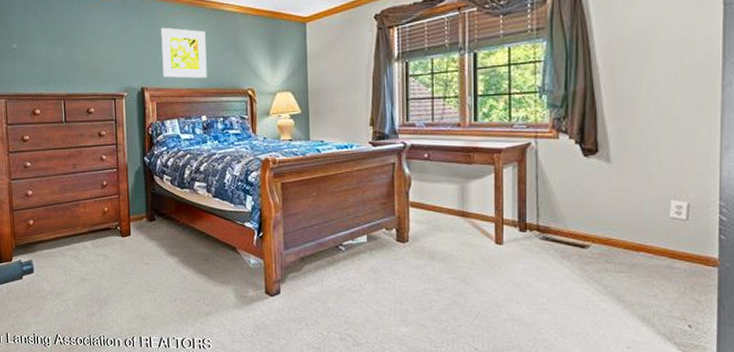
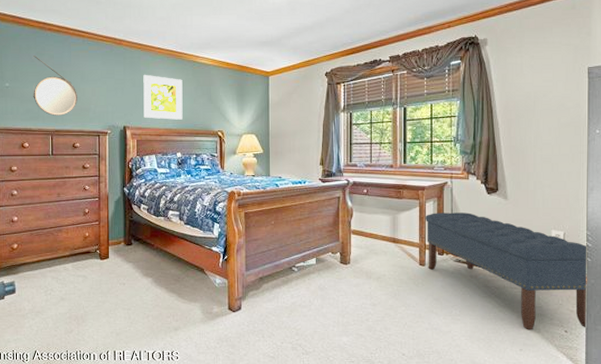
home mirror: none [40,12,90,78] -> present [32,56,77,116]
bench: none [502,179,720,324] -> present [425,212,588,329]

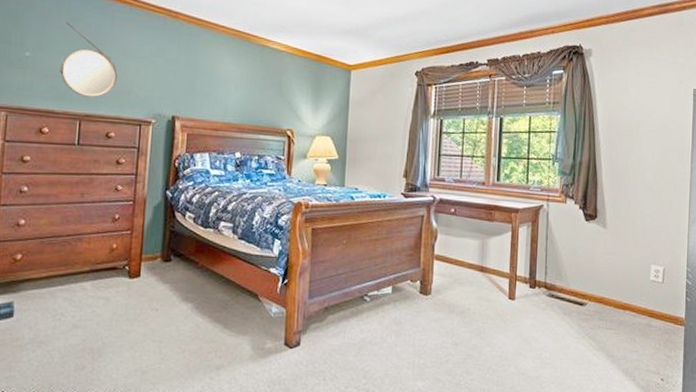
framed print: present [143,74,183,120] -> none [198,55,249,113]
bench: present [425,212,588,329] -> none [517,239,687,378]

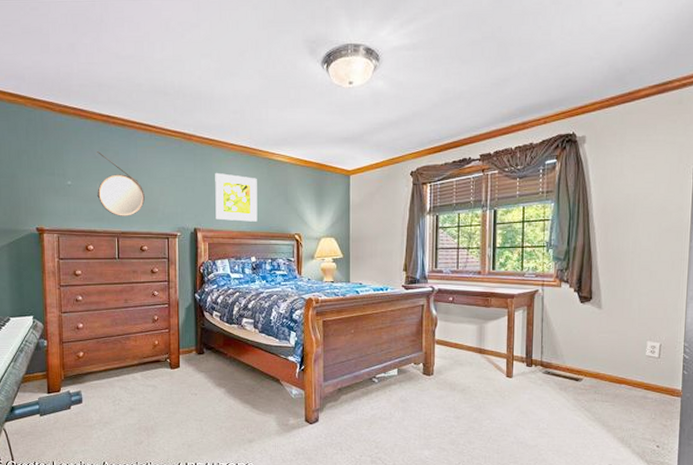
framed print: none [198,55,249,113] -> present [215,172,258,222]

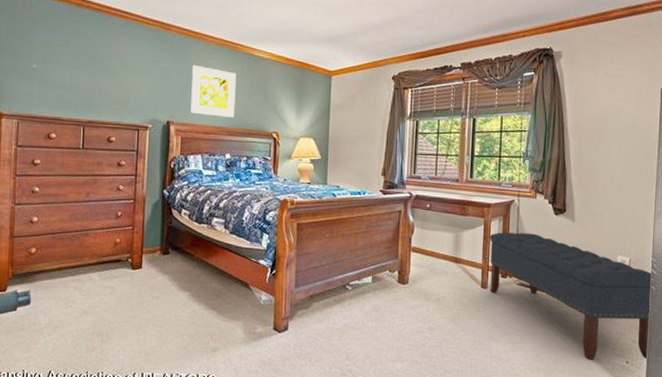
home mirror: present [96,152,145,216] -> none [64,35,116,105]
bench: none [513,322,684,444] -> present [489,232,652,361]

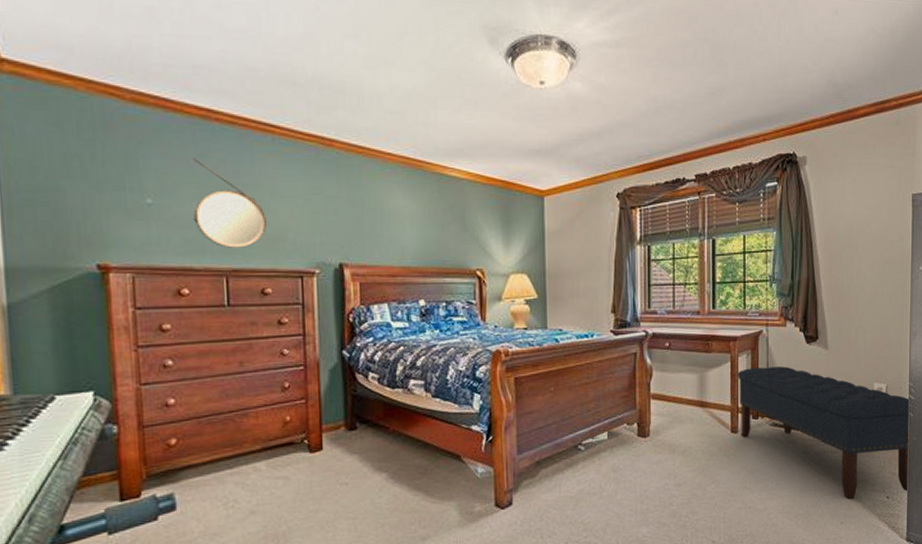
home mirror: none [64,35,116,105] -> present [190,158,266,248]
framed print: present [190,64,236,118] -> none [367,190,427,254]

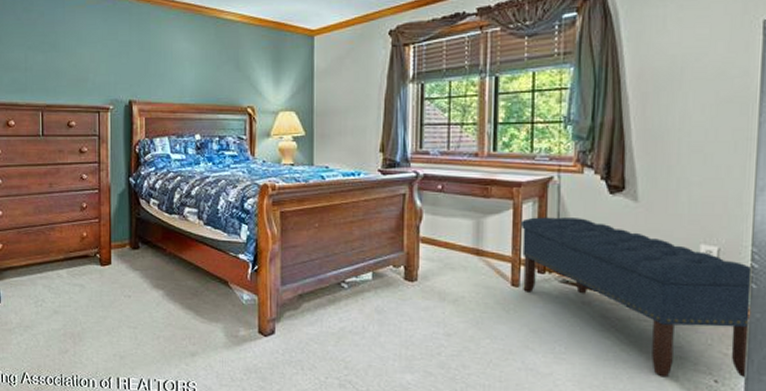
home mirror: present [190,158,266,248] -> none [18,12,73,87]

